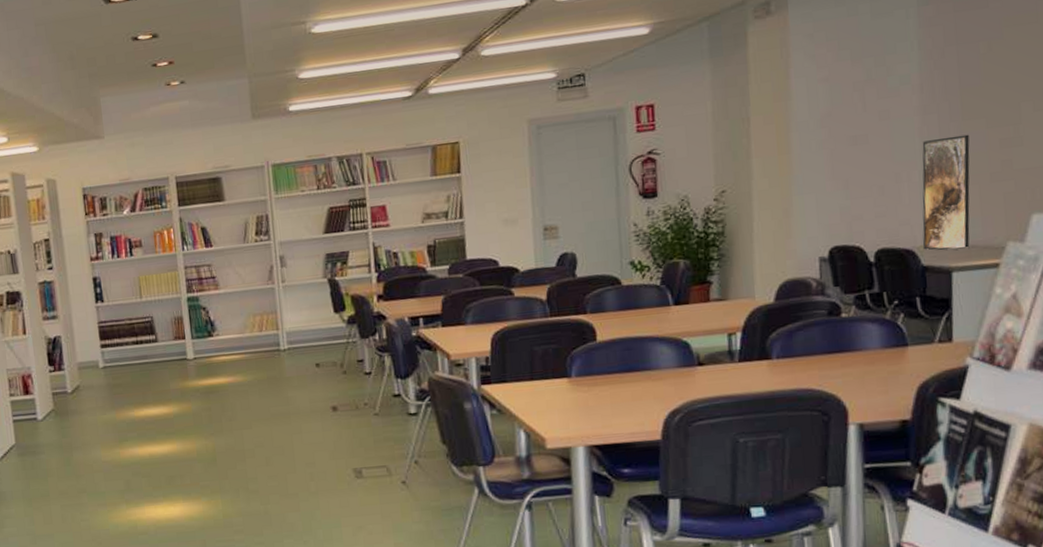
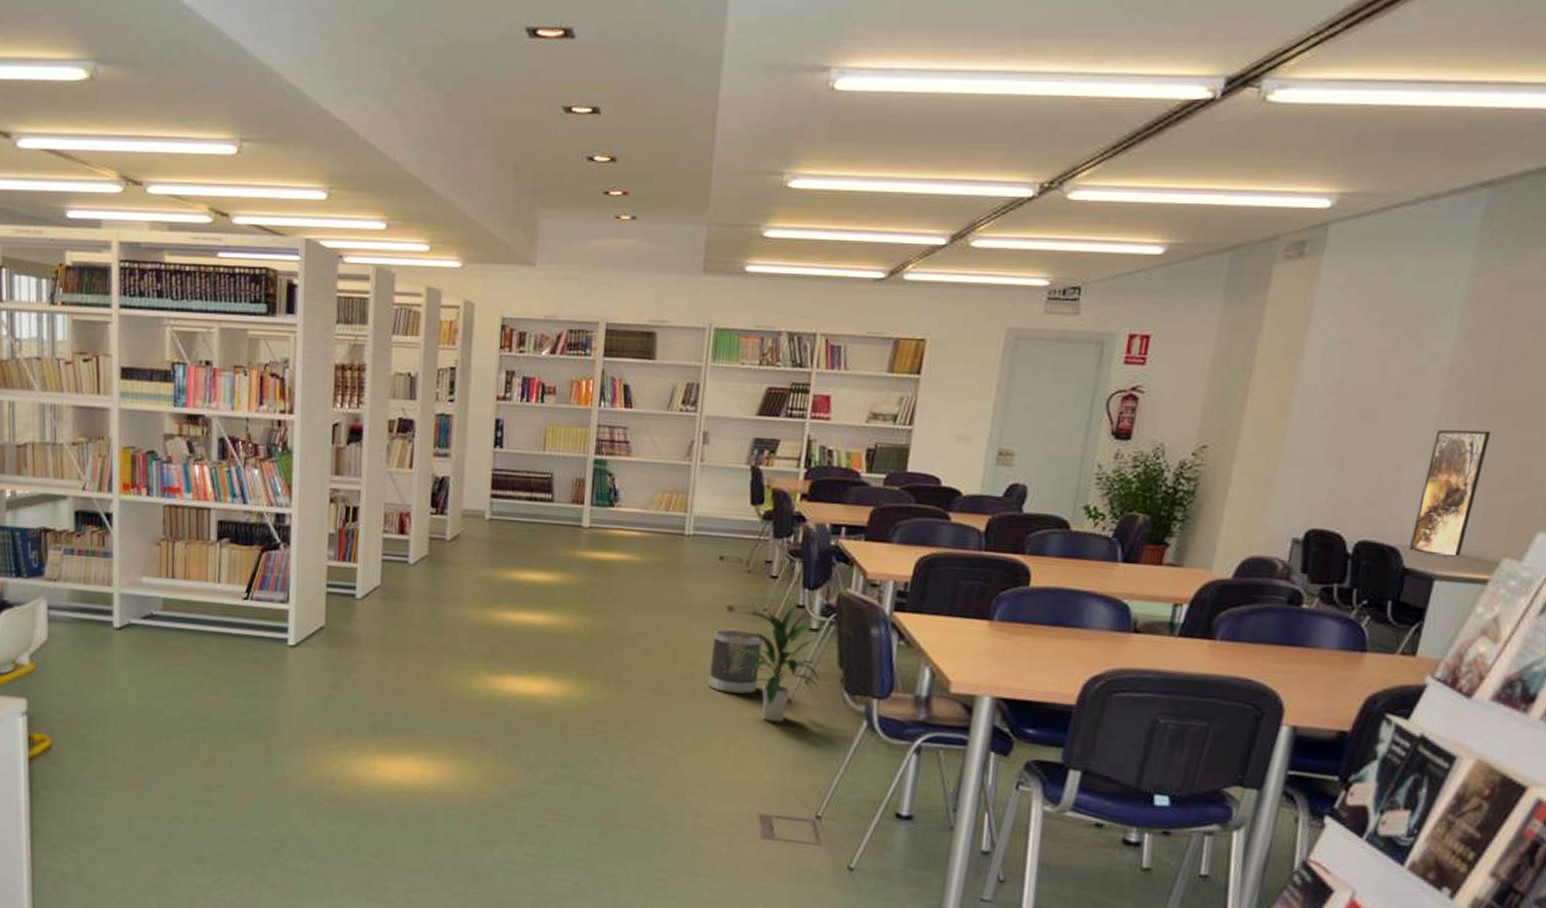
wastebasket: none [323,426,373,485] -> present [707,629,764,694]
indoor plant: none [347,393,428,504] -> present [734,603,821,722]

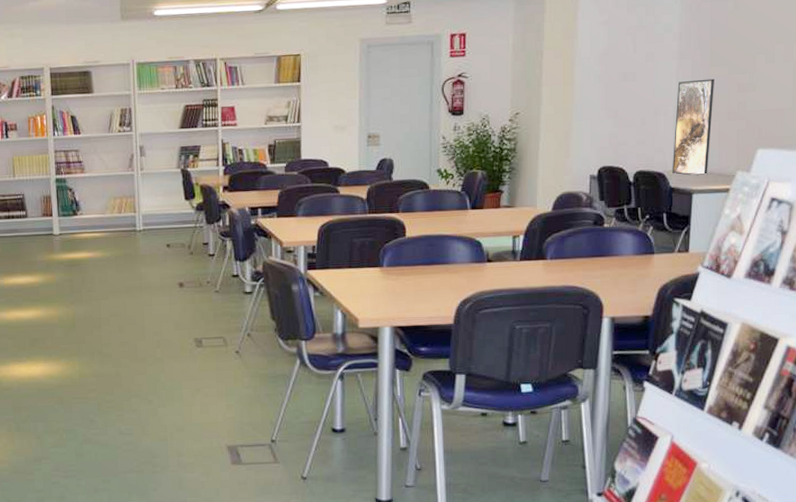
wastebasket: present [707,629,764,694] -> none [170,301,211,353]
indoor plant: present [734,603,821,722] -> none [191,273,259,371]

